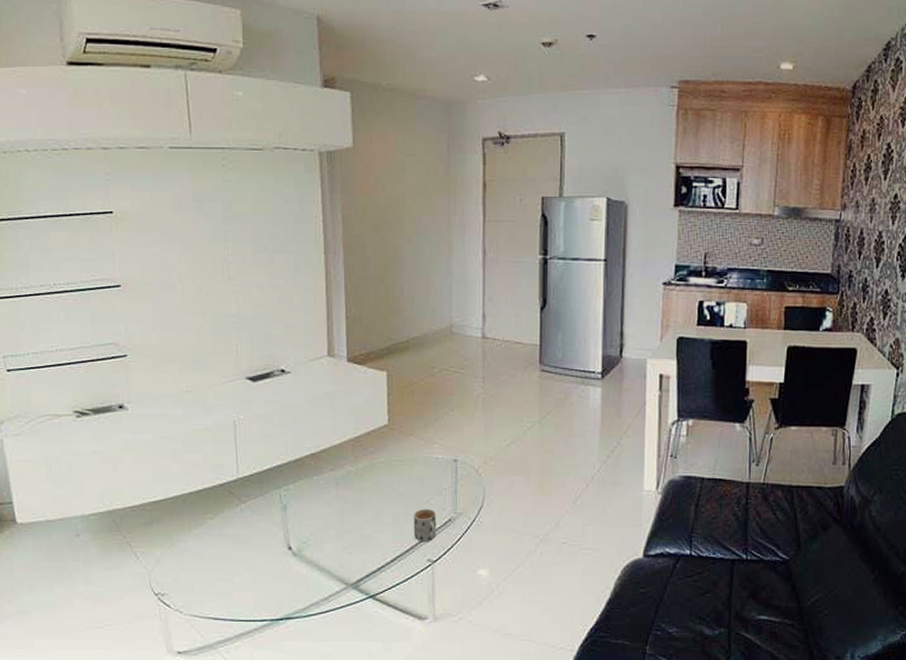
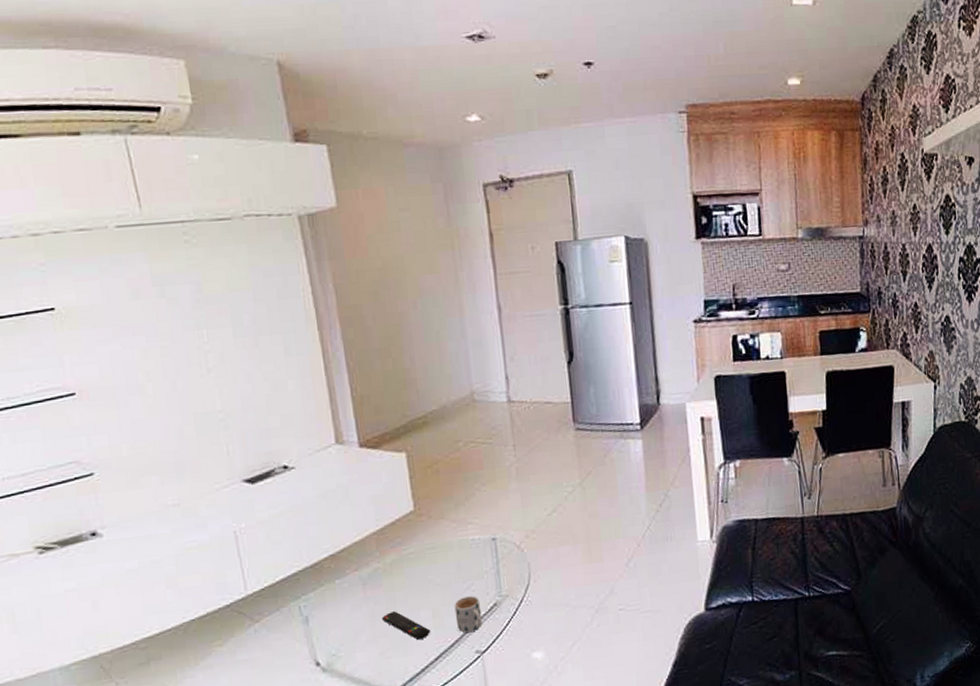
remote control: none [349,512,391,541] -> present [382,611,431,640]

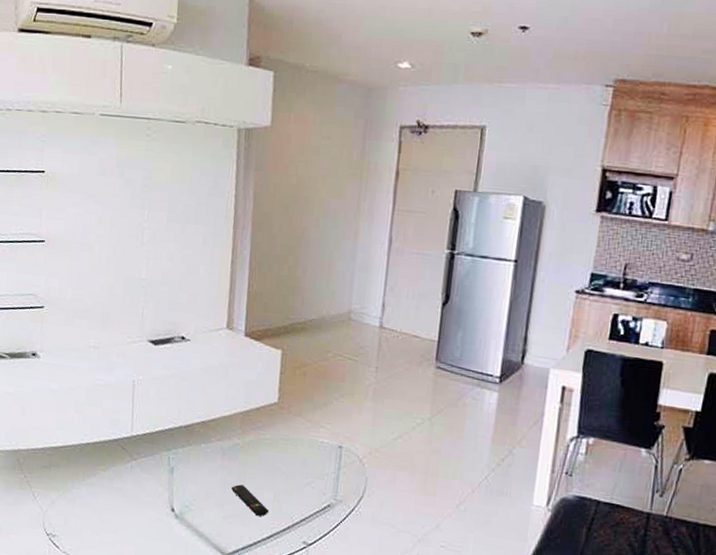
mug: present [454,596,483,633] -> none [292,490,317,524]

